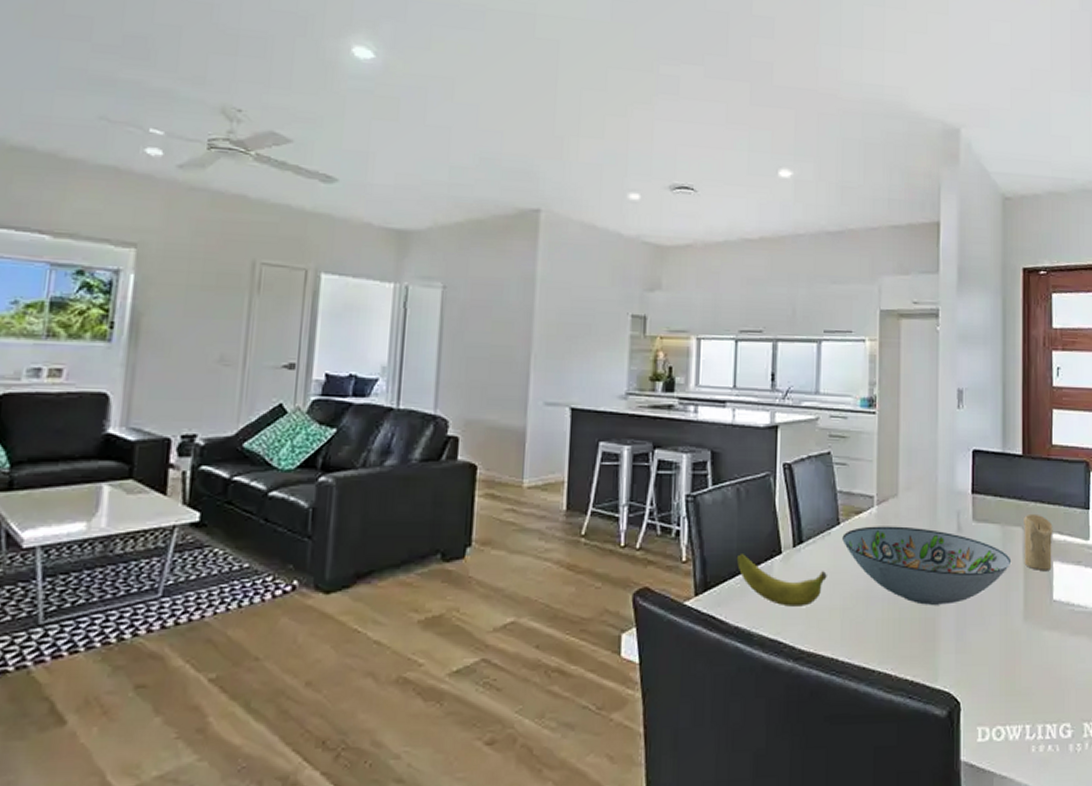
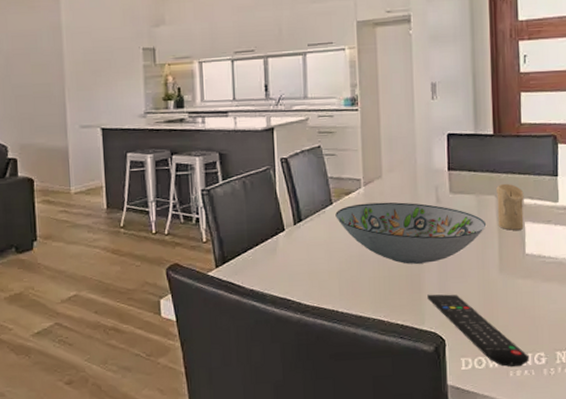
banana: present [736,552,827,607] -> none [247,232,324,272]
remote control: none [942,643,1054,741] -> present [427,294,530,368]

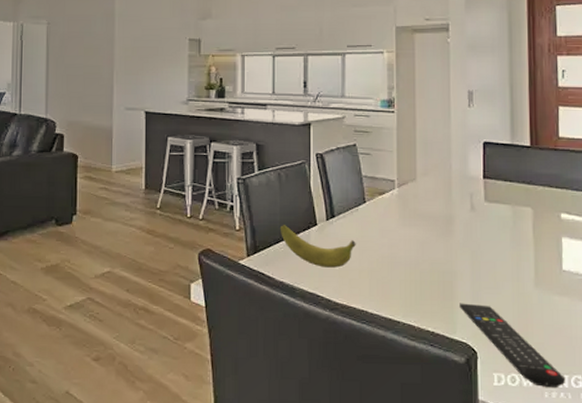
banana: none [247,232,324,272] -> present [279,224,356,268]
decorative bowl: present [335,202,487,264] -> none [368,204,522,271]
candle: present [496,183,524,230] -> none [533,196,561,245]

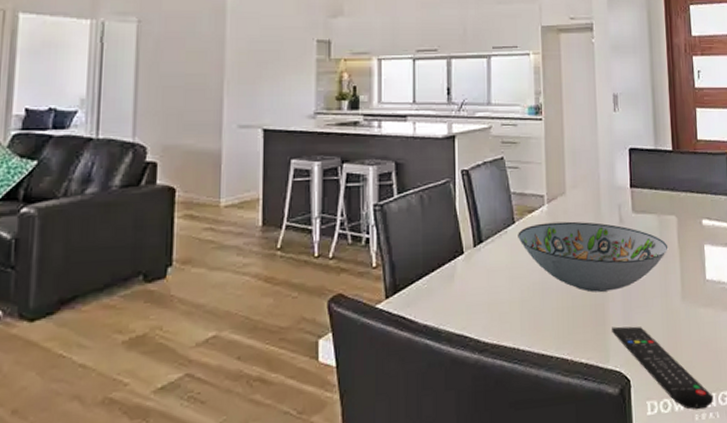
banana: present [279,224,356,268] -> none [422,255,506,303]
decorative bowl: none [368,204,522,271] -> present [518,221,668,292]

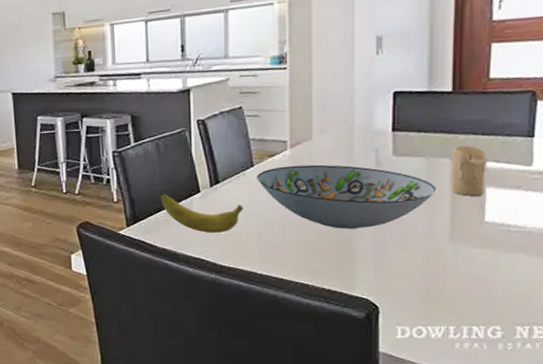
banana: none [422,255,506,303] -> present [160,193,243,233]
remote control: present [612,326,714,410] -> none [360,260,481,339]
candle: none [677,202,704,254] -> present [451,145,487,196]

